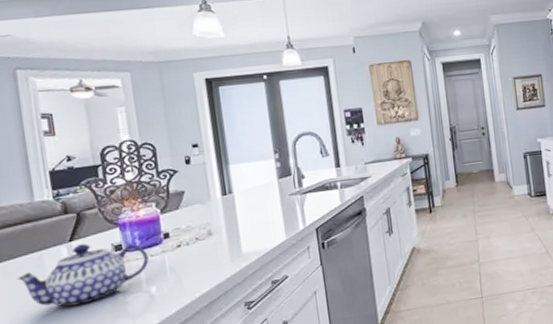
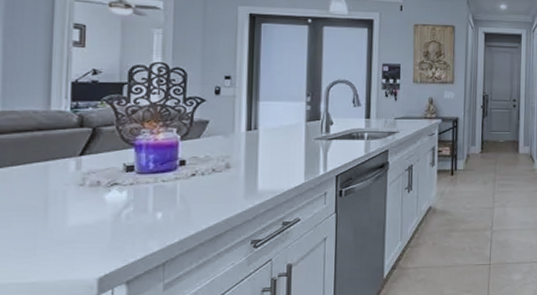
teapot: present [16,244,149,307] -> none [16,160,160,222]

